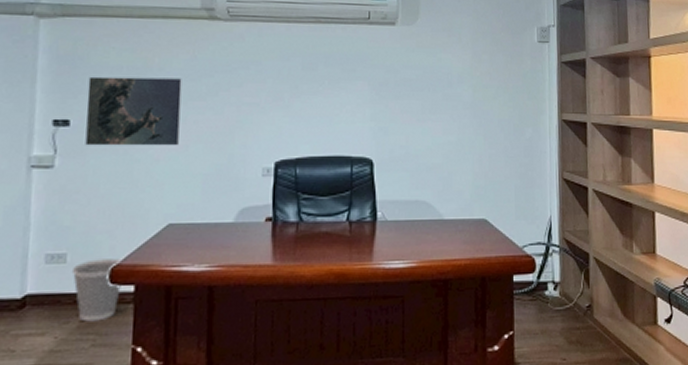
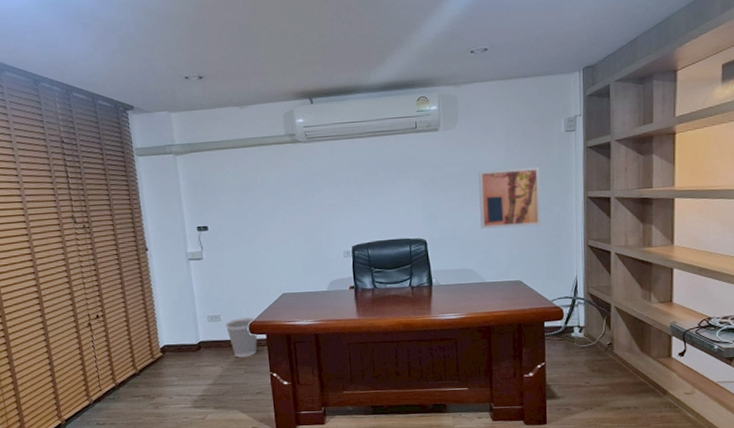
map: present [85,76,182,146] -> none [215,190,282,243]
wall art: none [440,78,511,150] -> present [478,166,541,229]

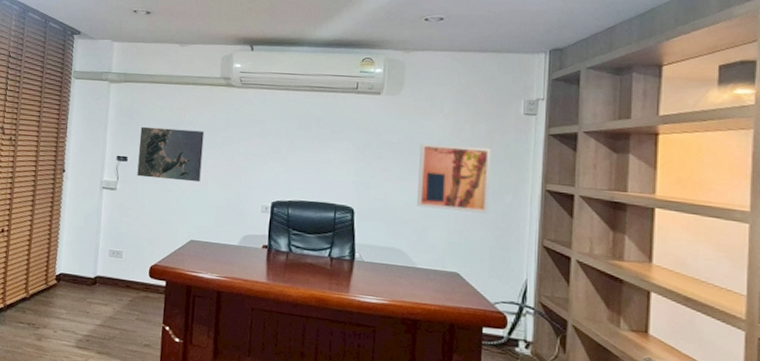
map: none [215,190,282,243] -> present [137,126,205,183]
wastebasket: present [225,317,258,358] -> none [125,258,157,303]

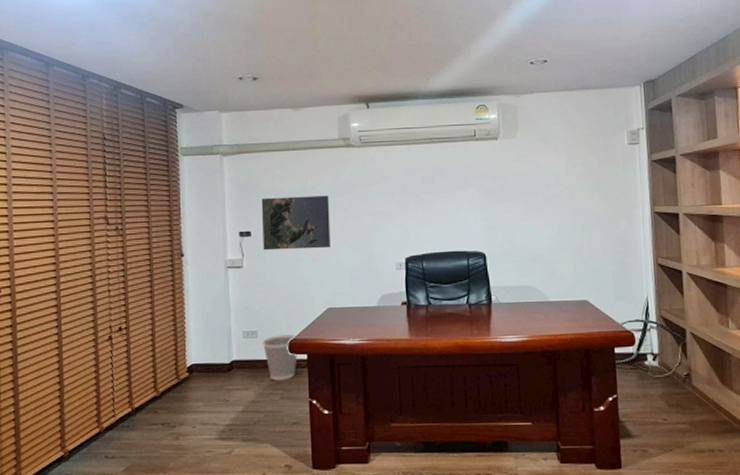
wastebasket: none [125,258,157,303] -> present [262,334,298,381]
wall art: present [417,143,491,213] -> none [540,179,607,243]

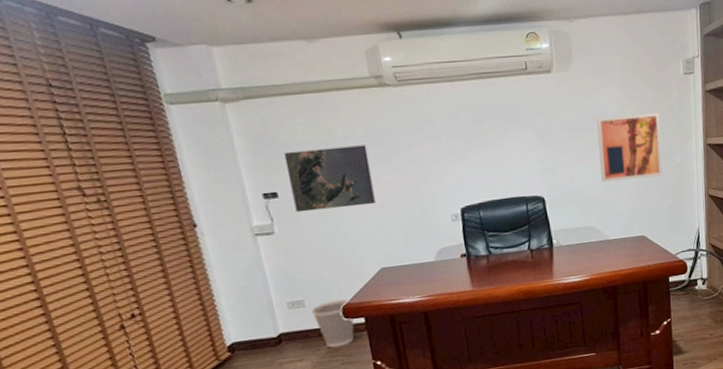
wall art: none [540,179,607,243] -> present [597,112,663,182]

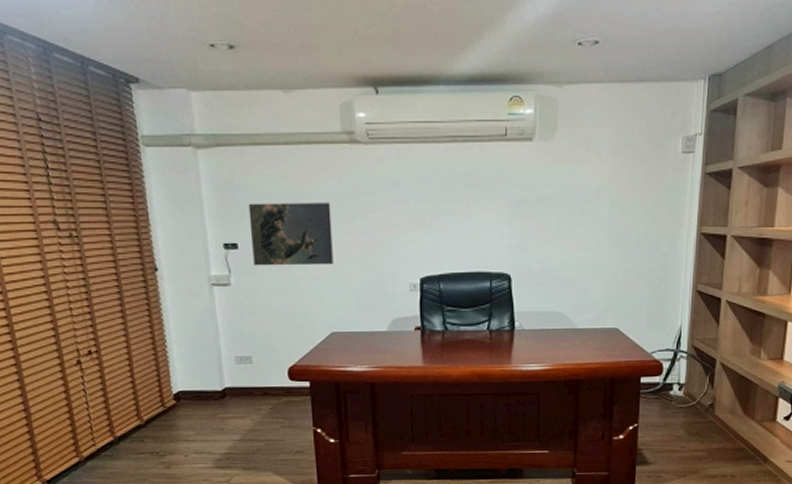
wastebasket: present [311,299,354,348] -> none [257,360,299,409]
wall art: present [597,112,663,182] -> none [576,193,649,265]

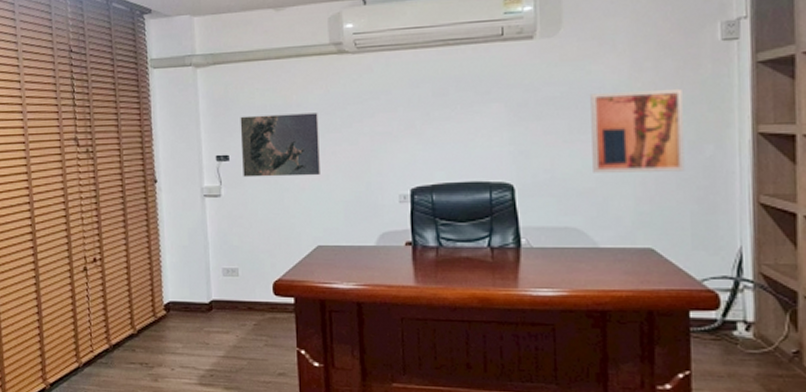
wall art: none [576,193,649,265] -> present [590,88,685,173]

